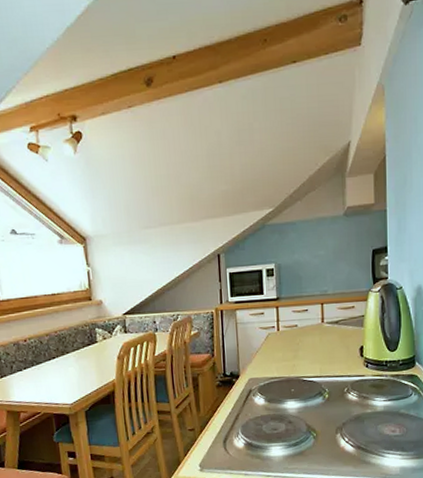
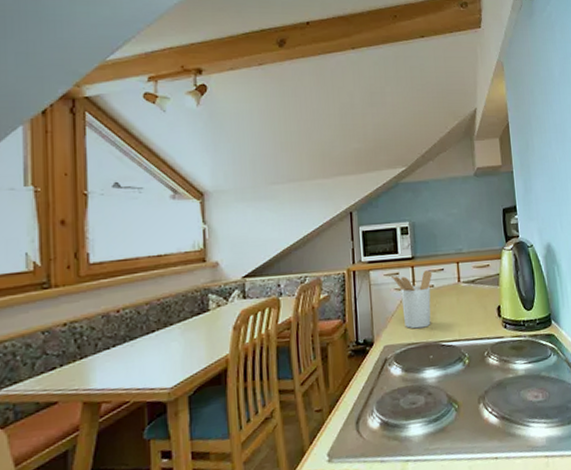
utensil holder: none [257,311,297,365] -> present [392,270,433,329]

